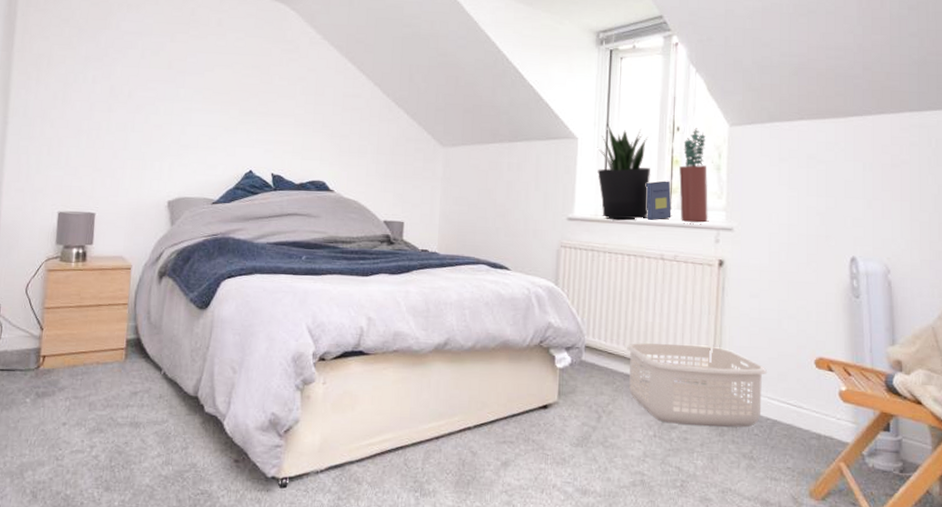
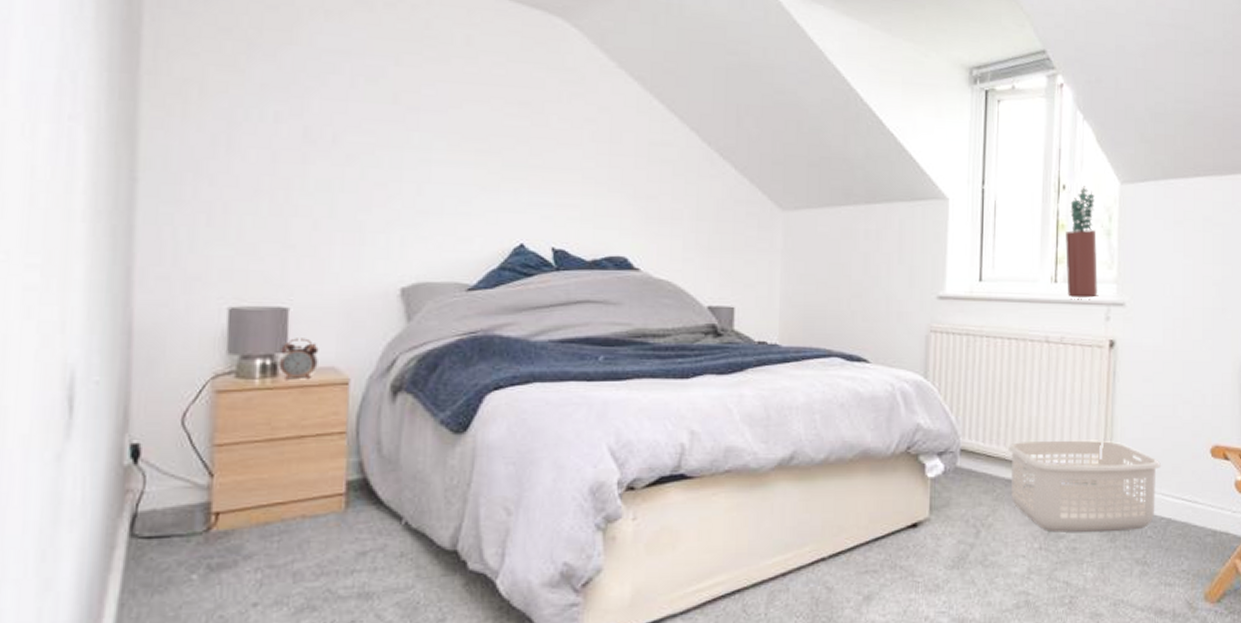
alarm clock: none [87,234,113,265] -> present [278,338,319,380]
planter: present [597,124,651,220] -> none [971,181,1034,297]
book: present [646,181,672,221] -> none [1028,249,1057,297]

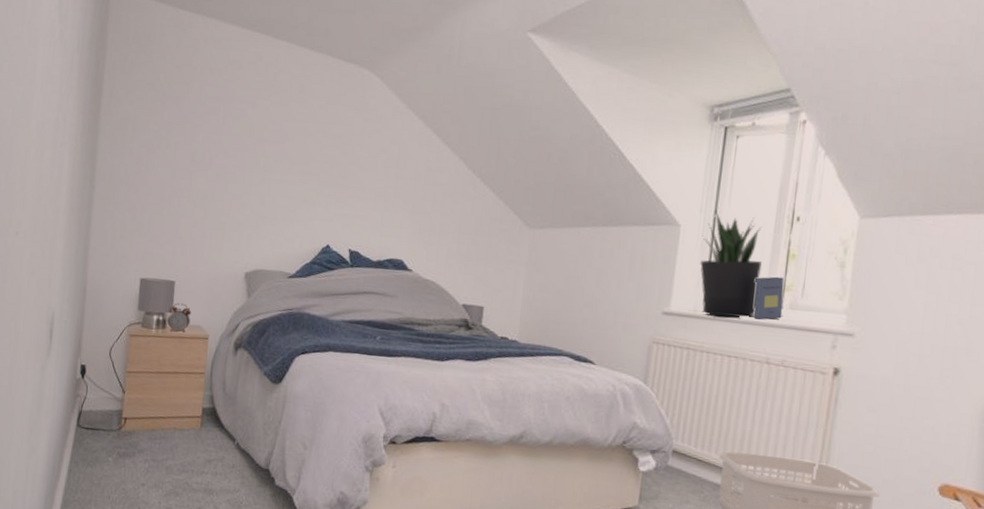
planter: none [971,181,1034,297] -> present [700,211,763,318]
book: none [1028,249,1057,297] -> present [753,276,784,321]
vase: present [1065,186,1098,299] -> none [793,218,831,326]

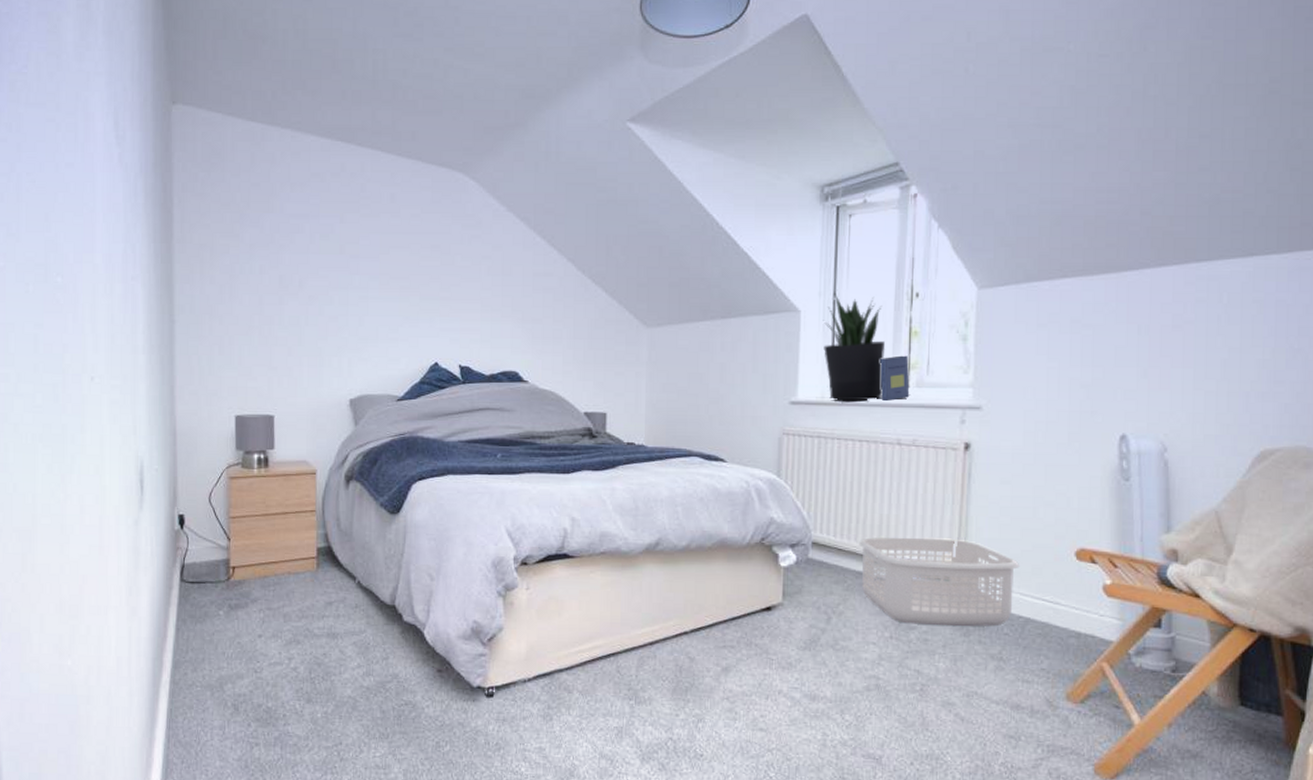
alarm clock: present [167,303,192,333] -> none [269,438,295,470]

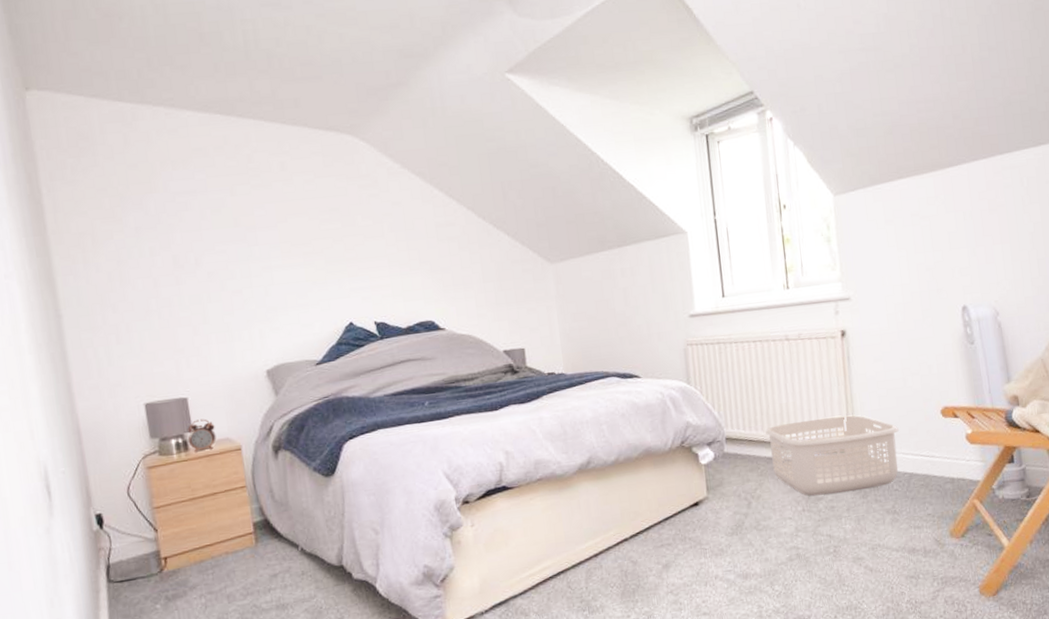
alarm clock: none [269,438,295,470] -> present [187,419,217,452]
planter: present [823,293,886,401] -> none [707,213,767,309]
book: present [880,355,910,402] -> none [761,261,790,304]

